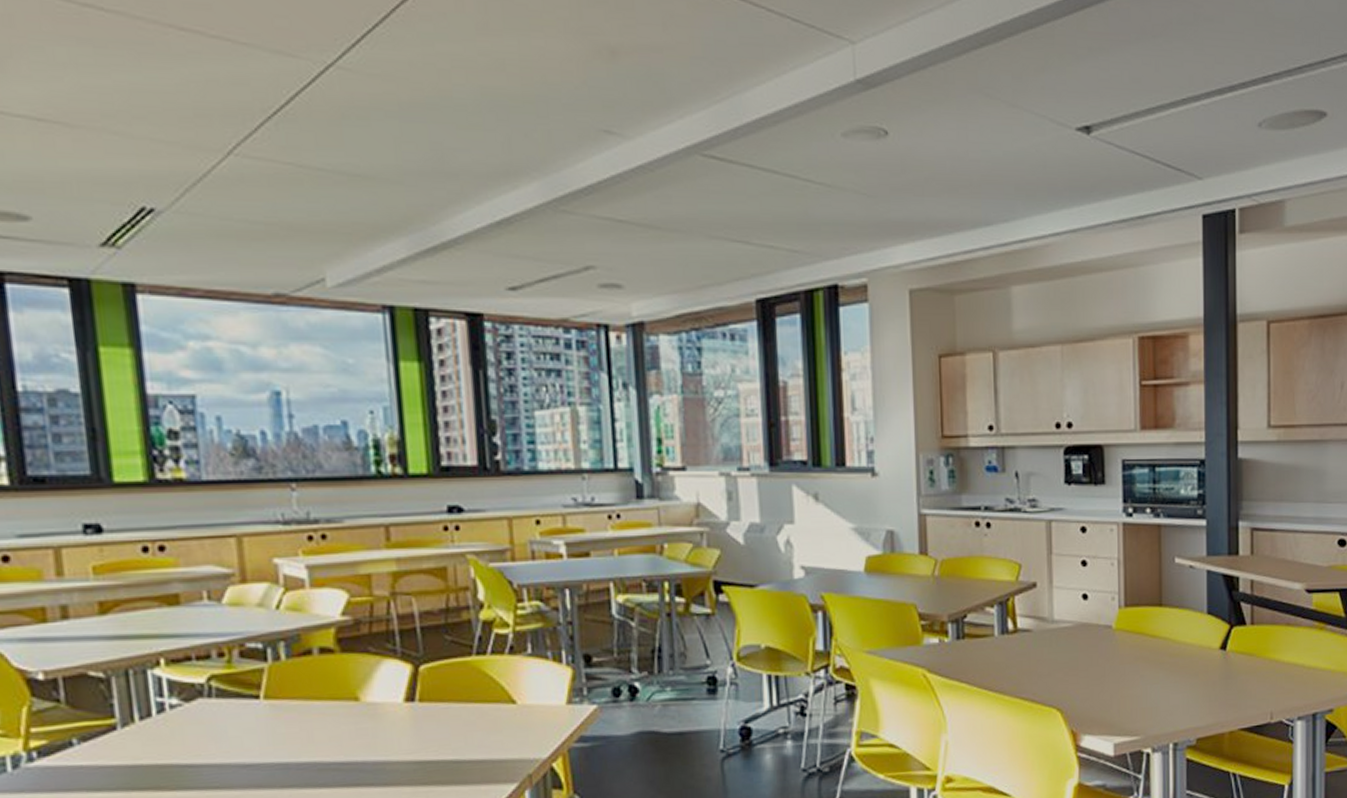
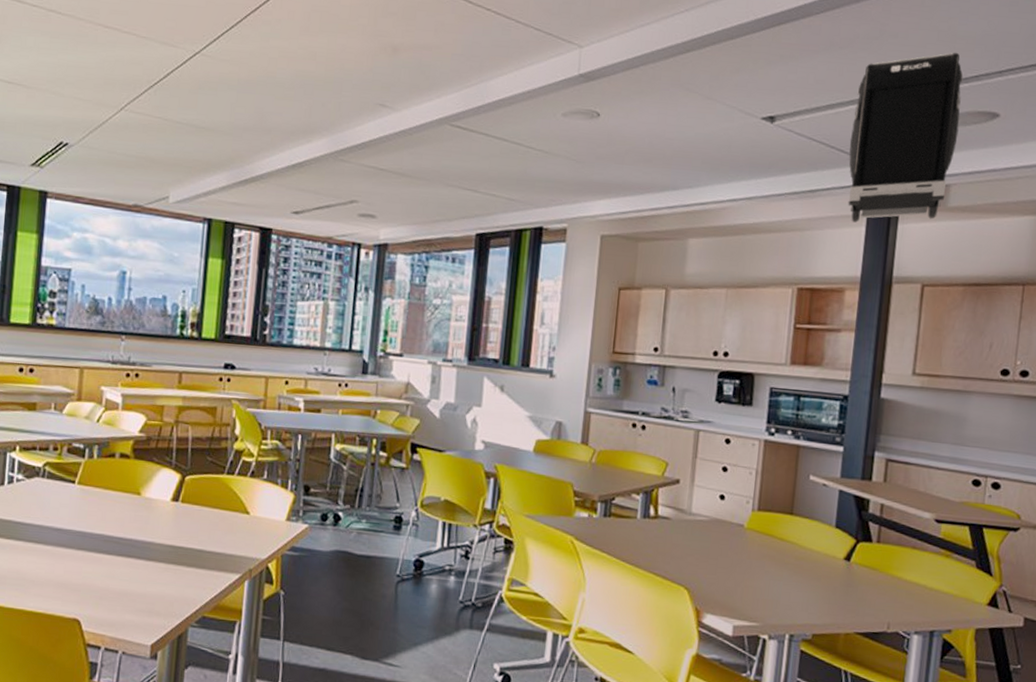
luggage: none [1175,38,1287,253] -> present [848,52,963,223]

